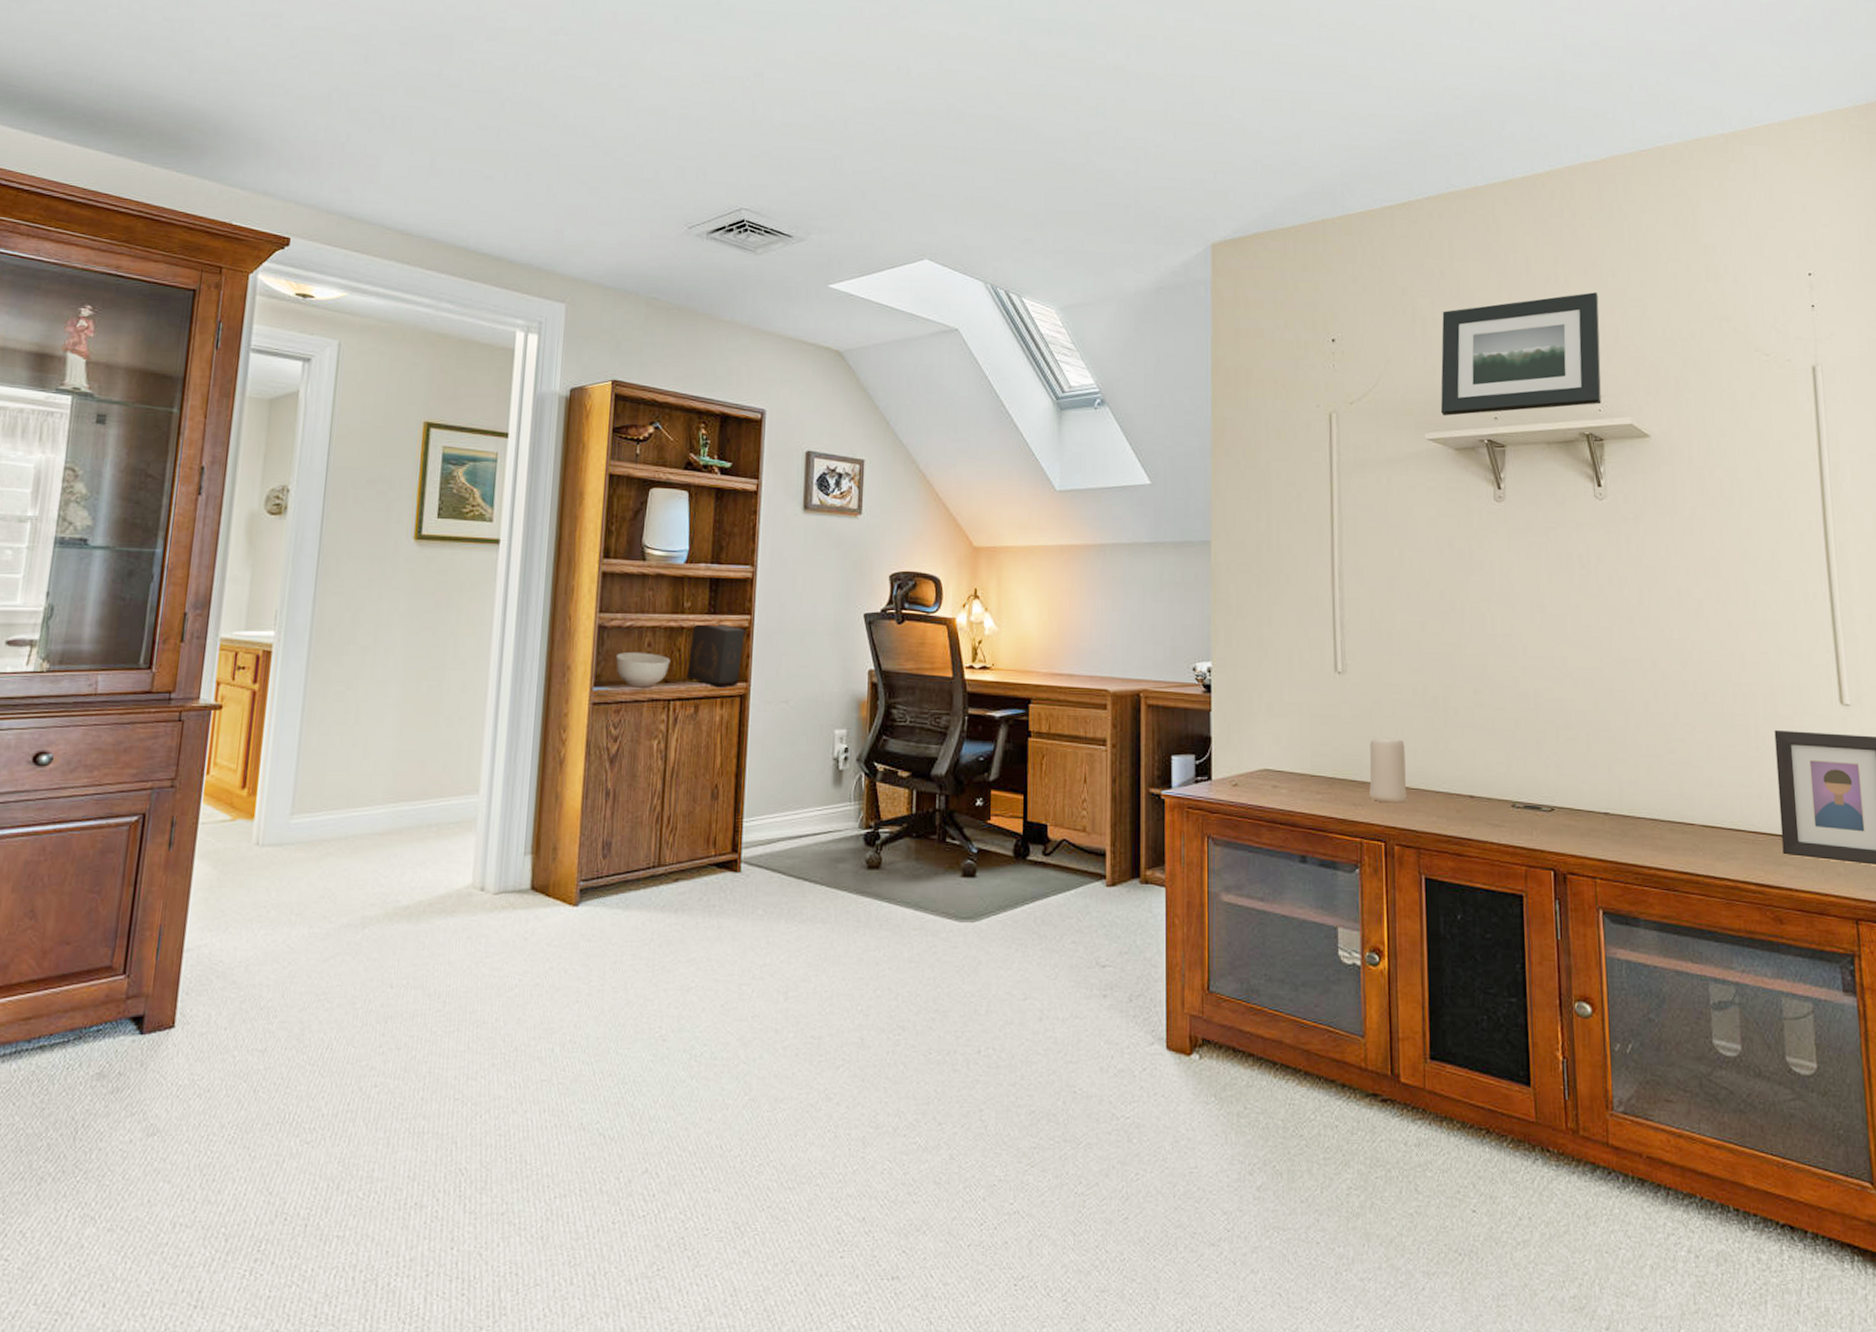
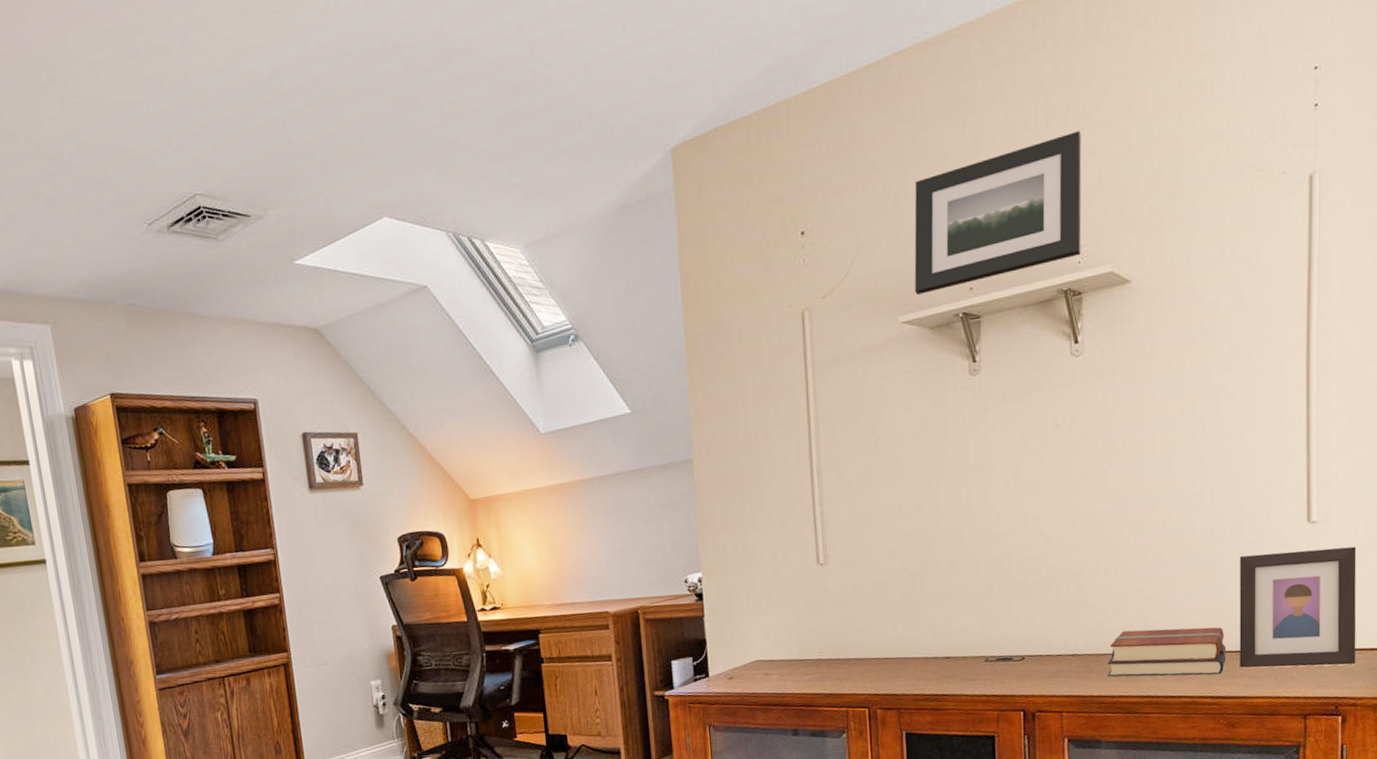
bowl: present [616,651,671,688] -> none [170,639,218,671]
decorative box: present [686,622,746,687] -> none [231,603,280,660]
candle: present [1368,737,1407,803] -> none [852,616,888,675]
books: none [1642,795,1768,859] -> present [1107,627,1226,677]

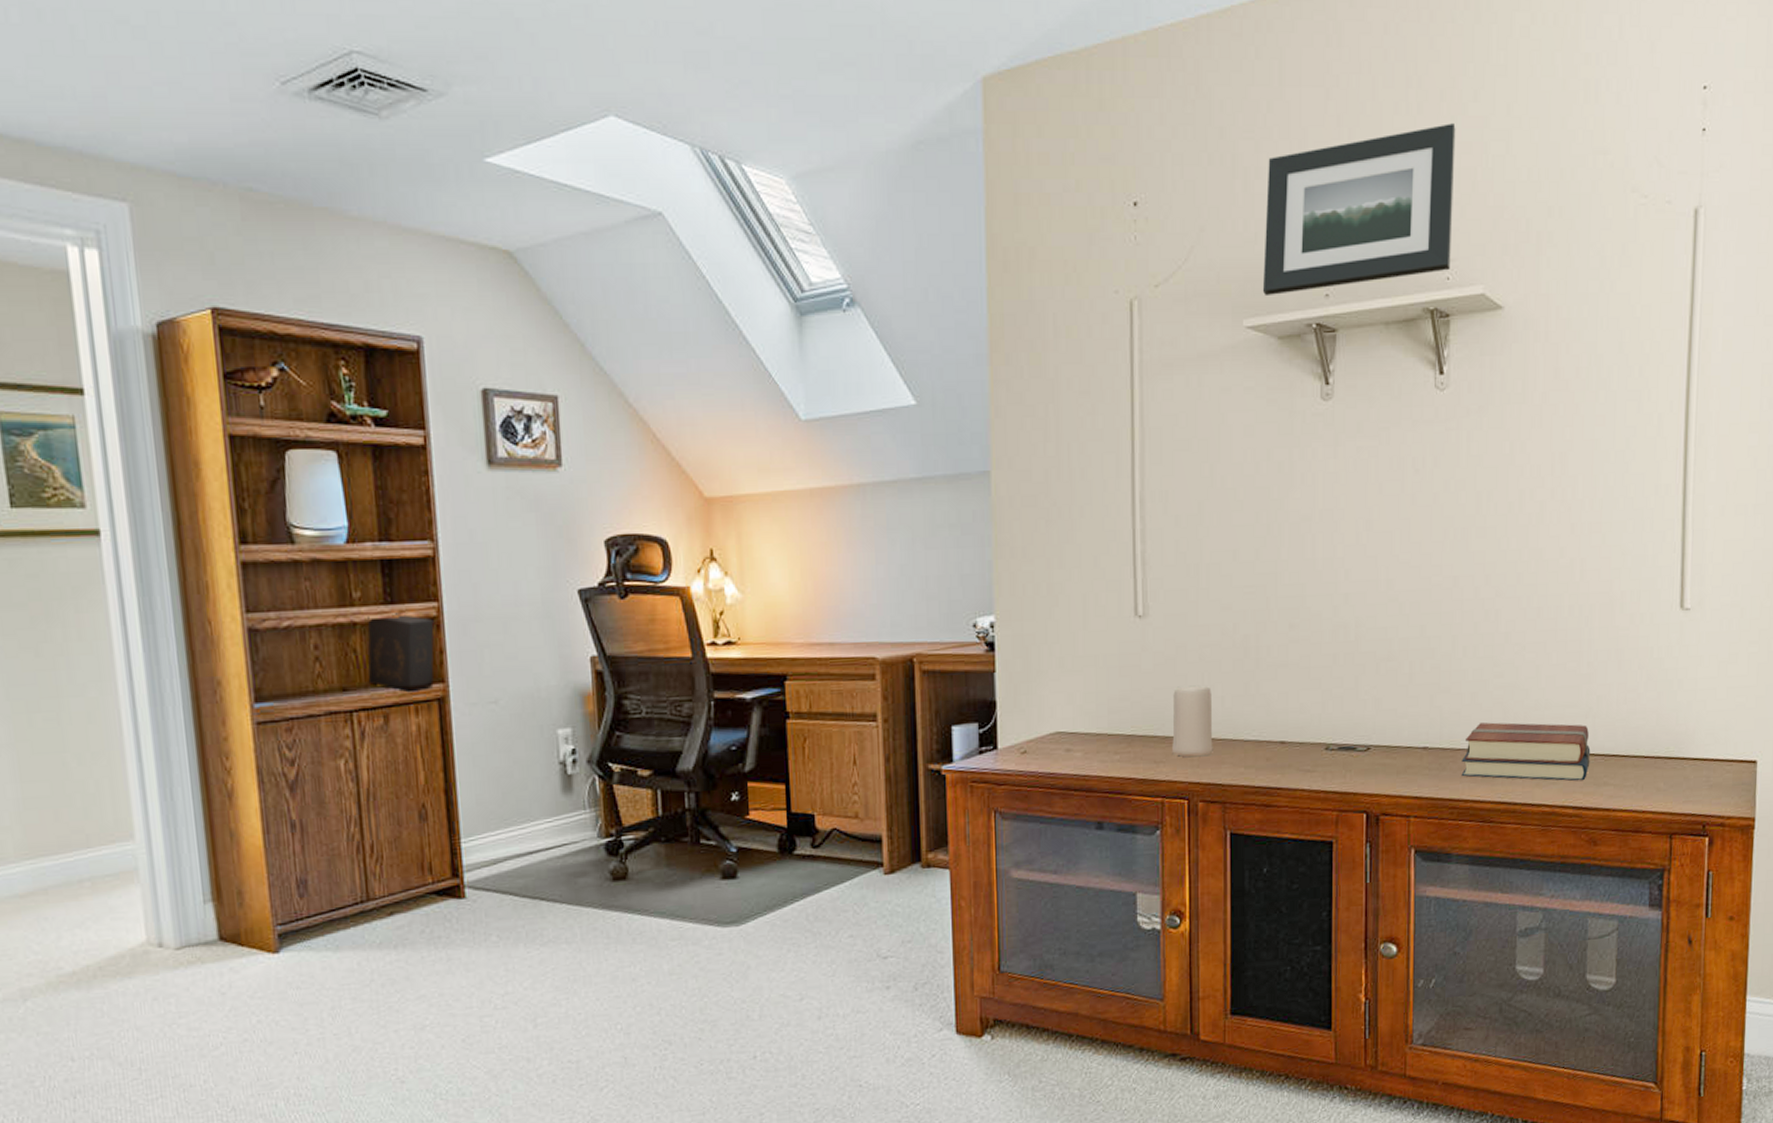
decorative box: none [231,603,280,660] -> present [367,613,434,692]
candle: none [852,616,888,675] -> present [1171,685,1213,758]
picture frame: present [1239,546,1357,668] -> none [1604,640,1730,778]

